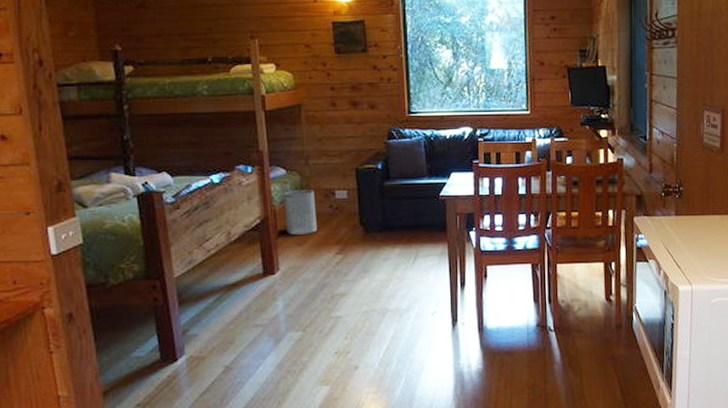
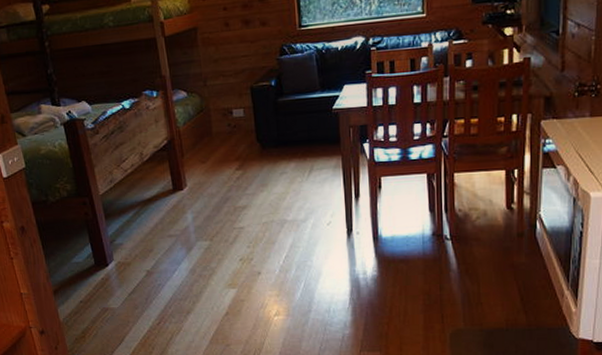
trash can: present [283,190,317,235] -> none [185,110,218,153]

